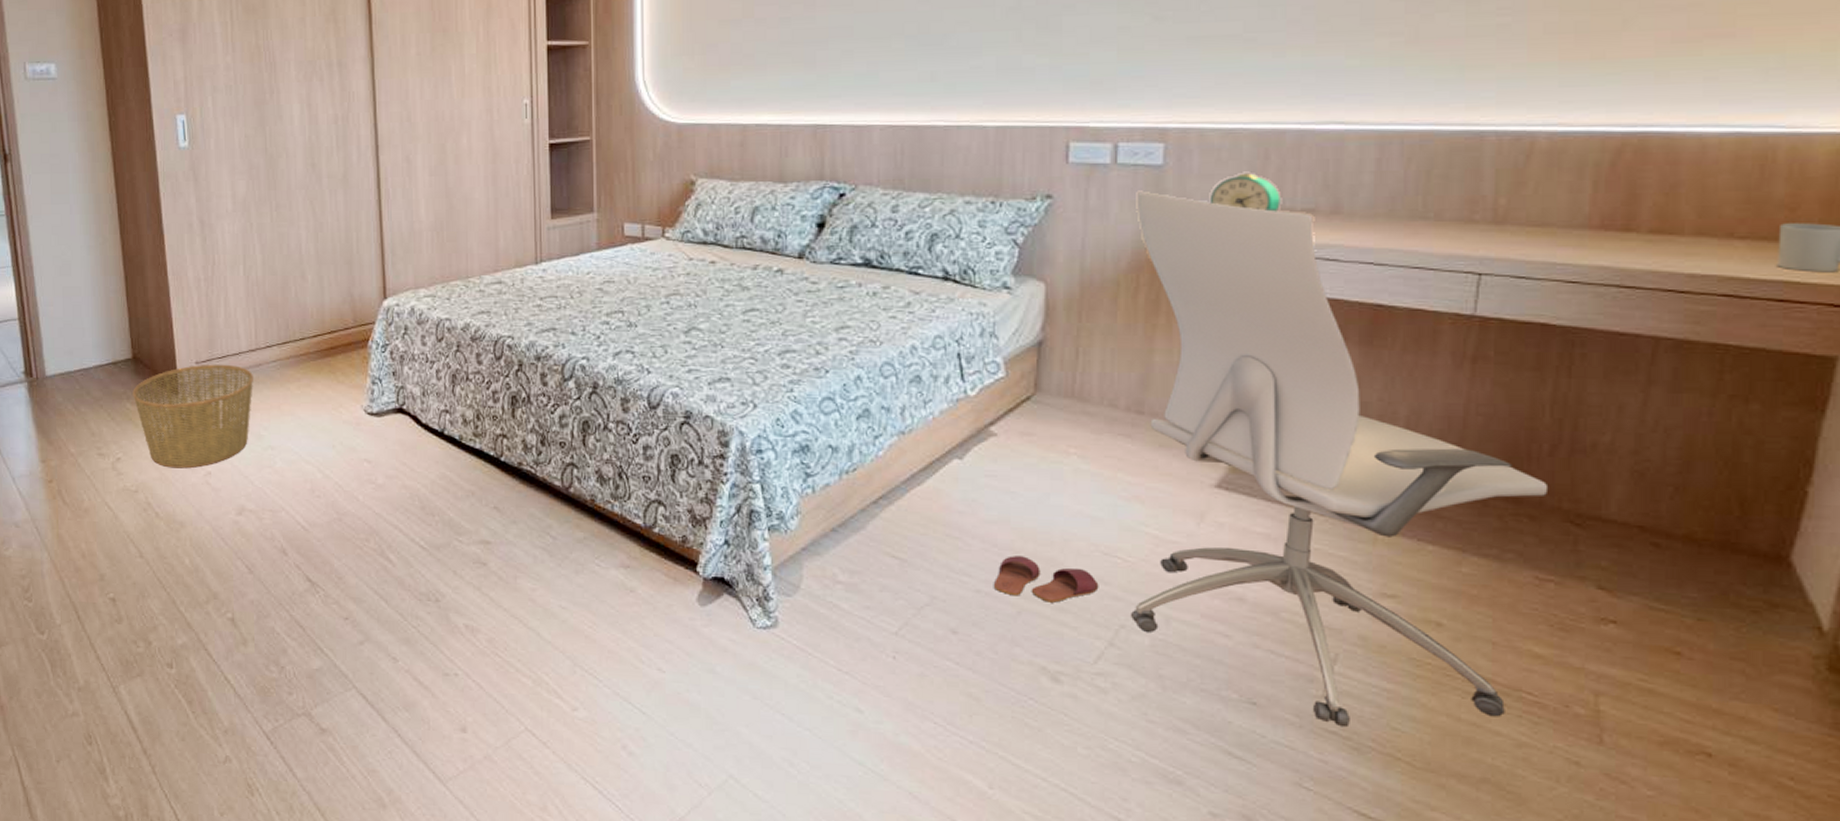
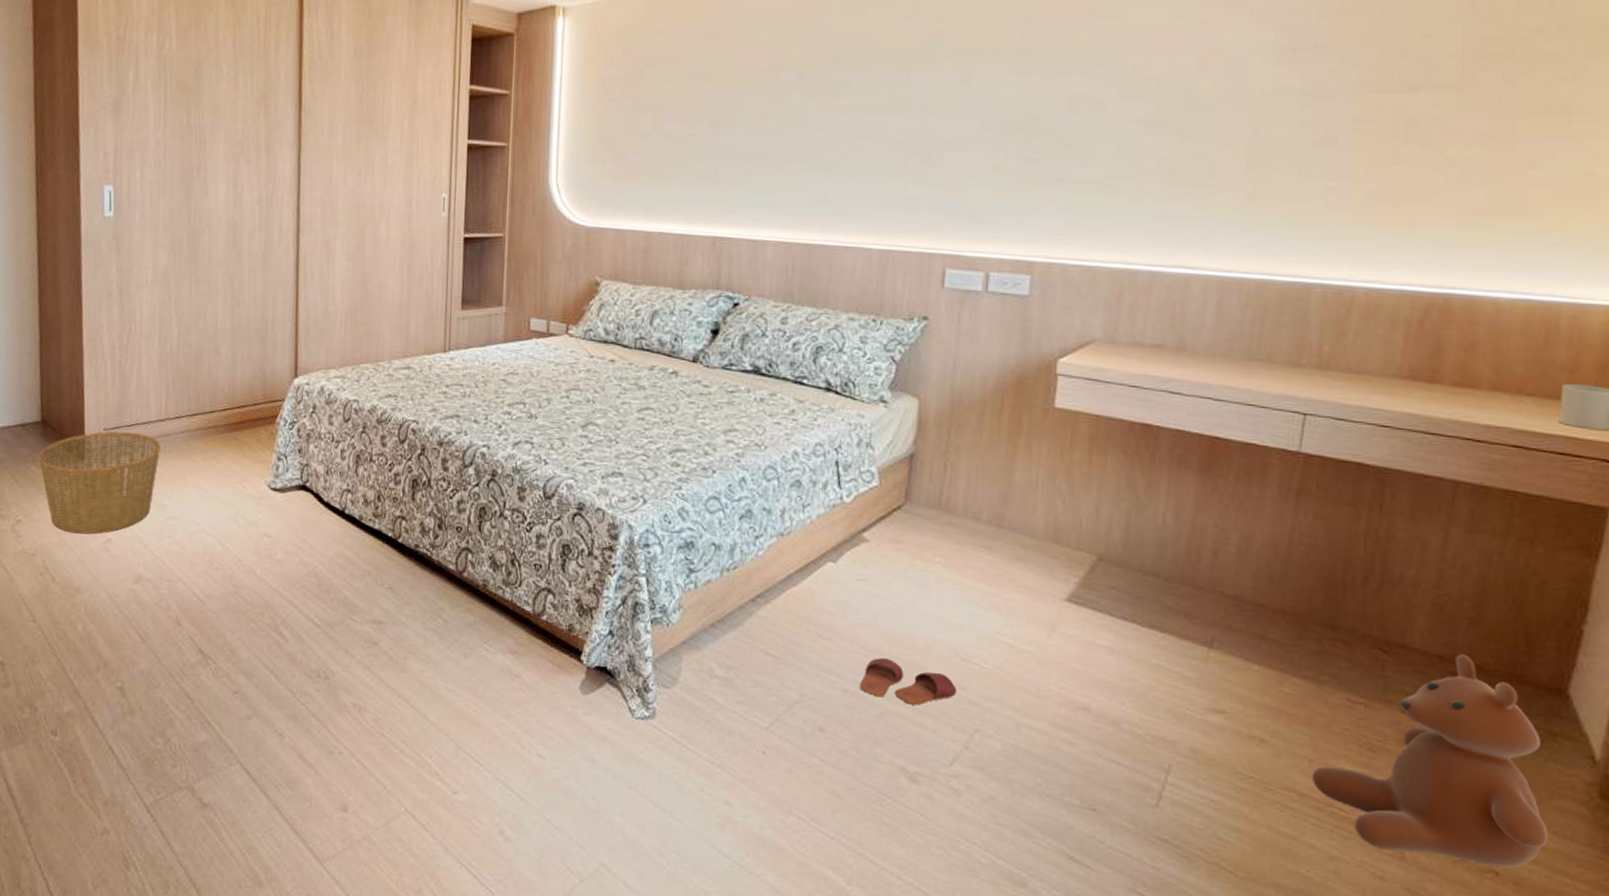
office chair: present [1130,192,1547,728] -> none [984,319,1360,836]
alarm clock: present [1209,173,1281,212] -> none [1069,308,1132,346]
teddy bear: none [1496,523,1768,749] -> present [1311,654,1548,868]

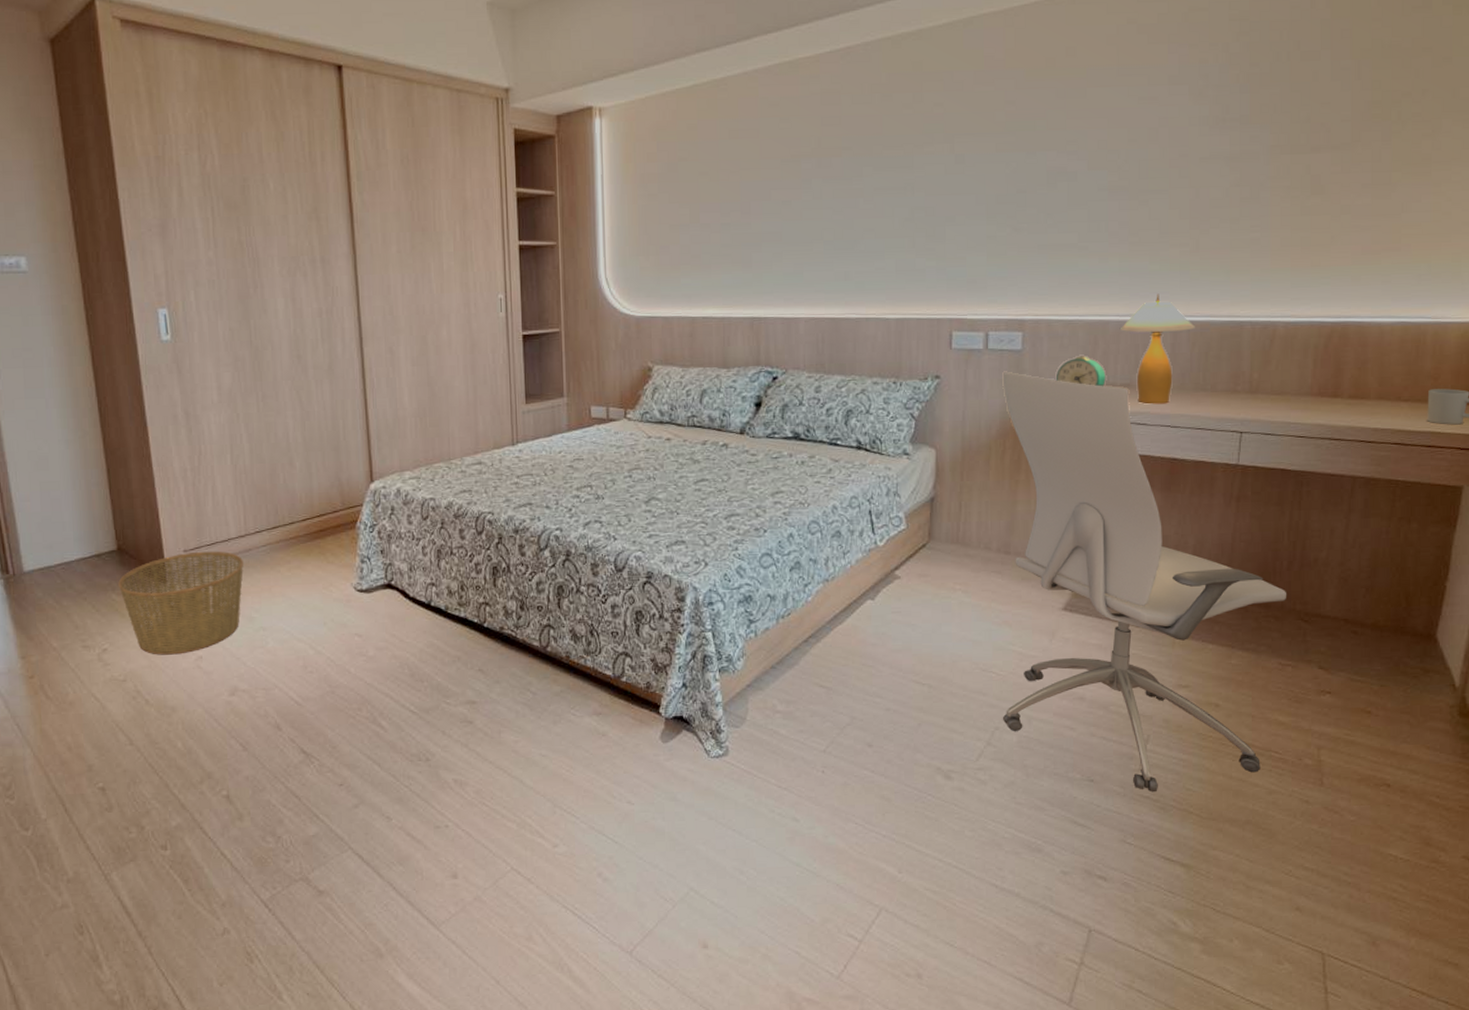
slippers: present [860,658,957,705] -> none [900,677,979,714]
office chair: none [984,319,1360,836] -> present [1002,372,1286,793]
alarm clock: none [1069,308,1132,346] -> present [1055,356,1106,387]
table lamp: none [1151,243,1250,372] -> present [1119,293,1196,404]
teddy bear: present [1311,654,1548,868] -> none [1254,616,1423,781]

